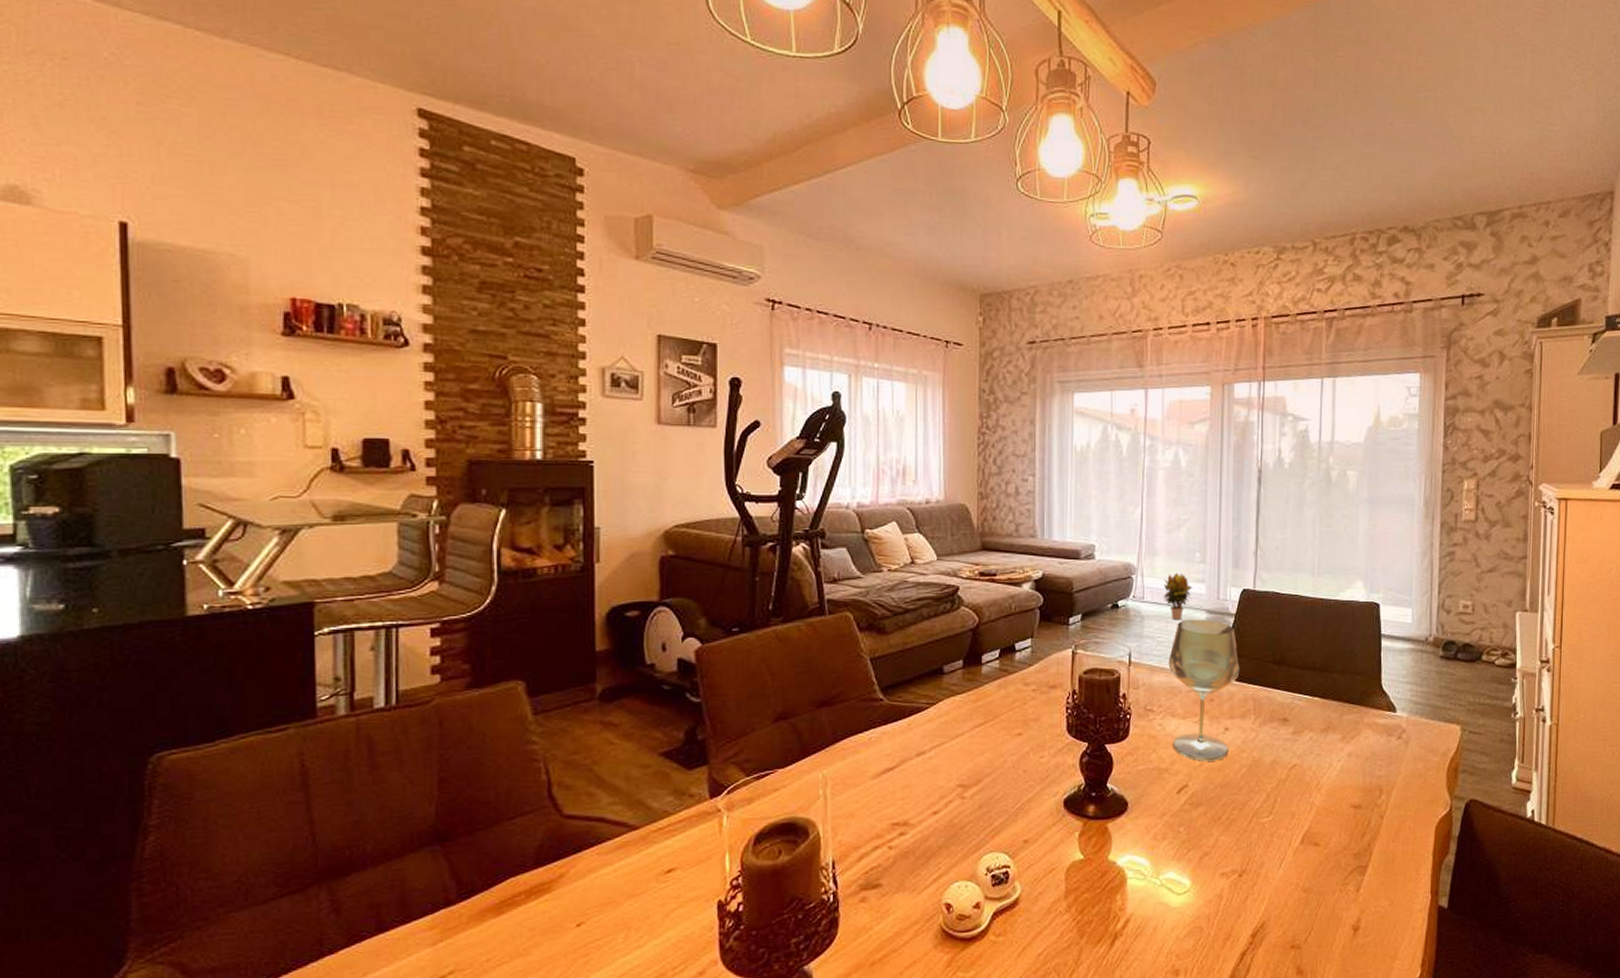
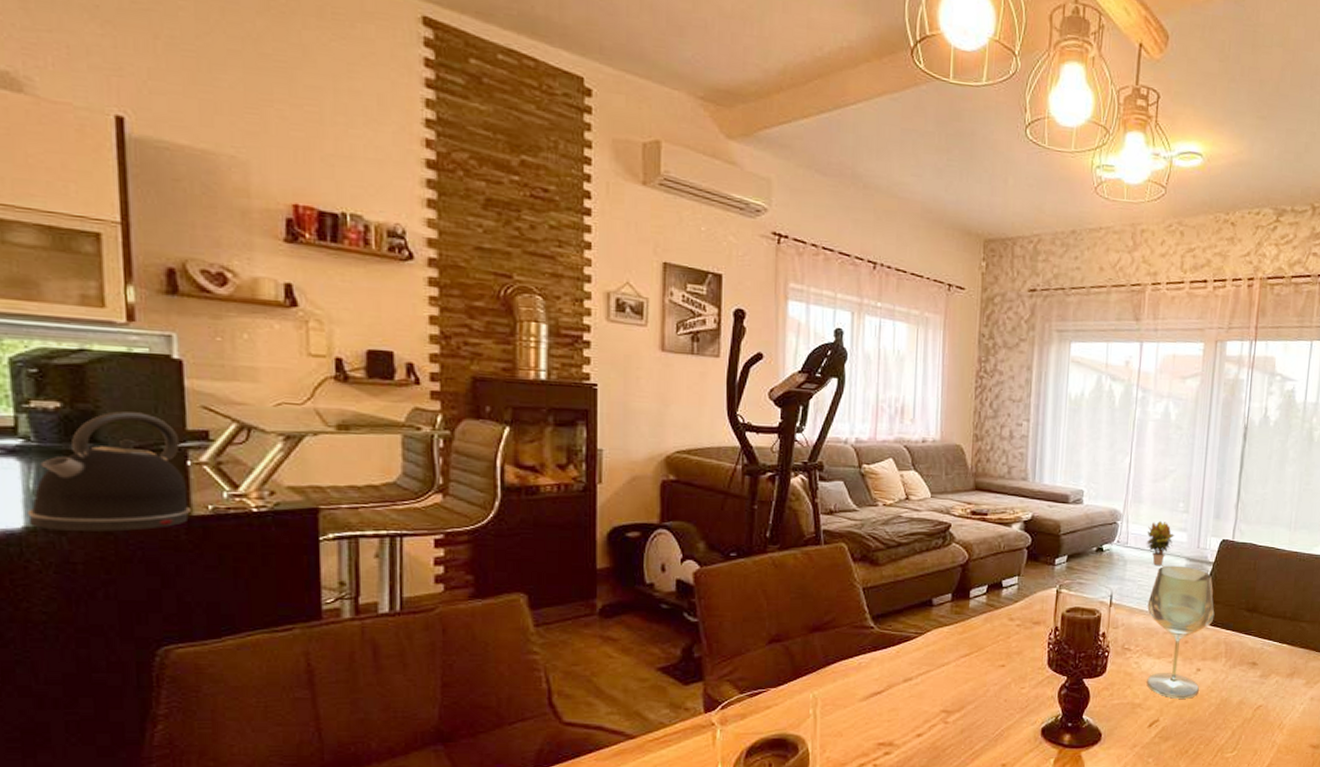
kettle: none [24,514,186,638] -> present [28,411,191,532]

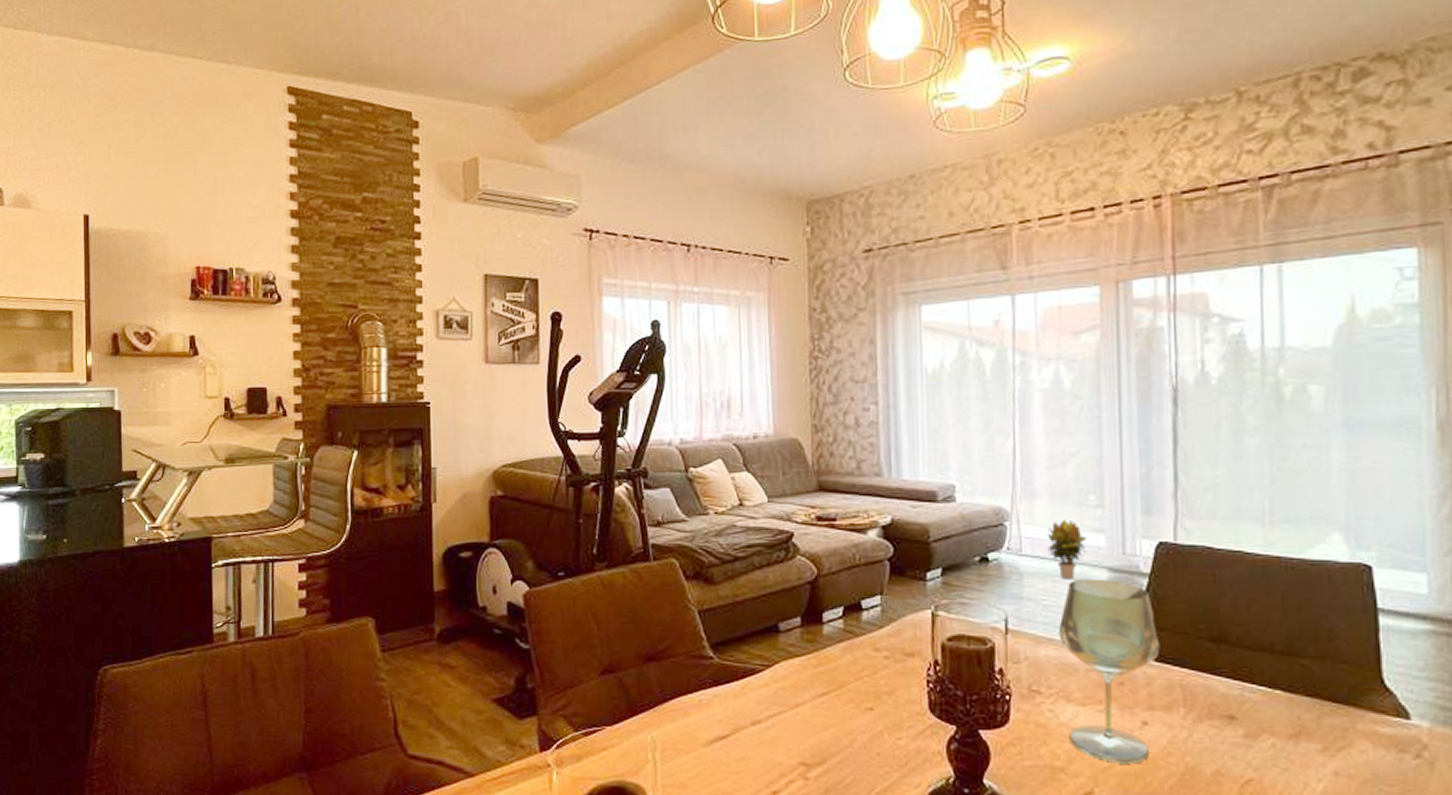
kettle: present [28,411,191,532] -> none [22,458,123,563]

